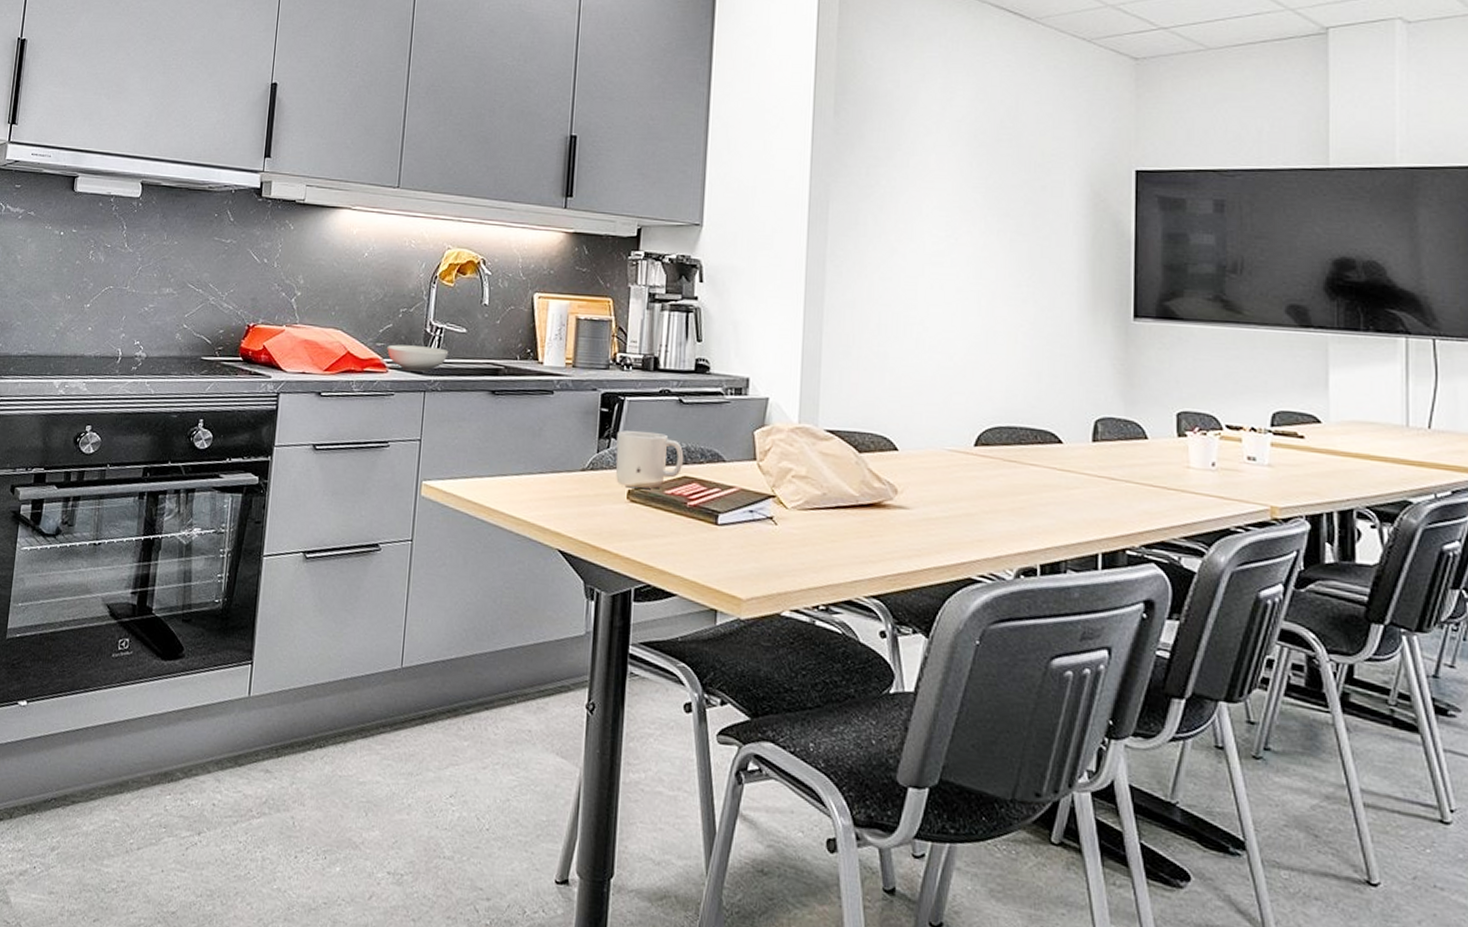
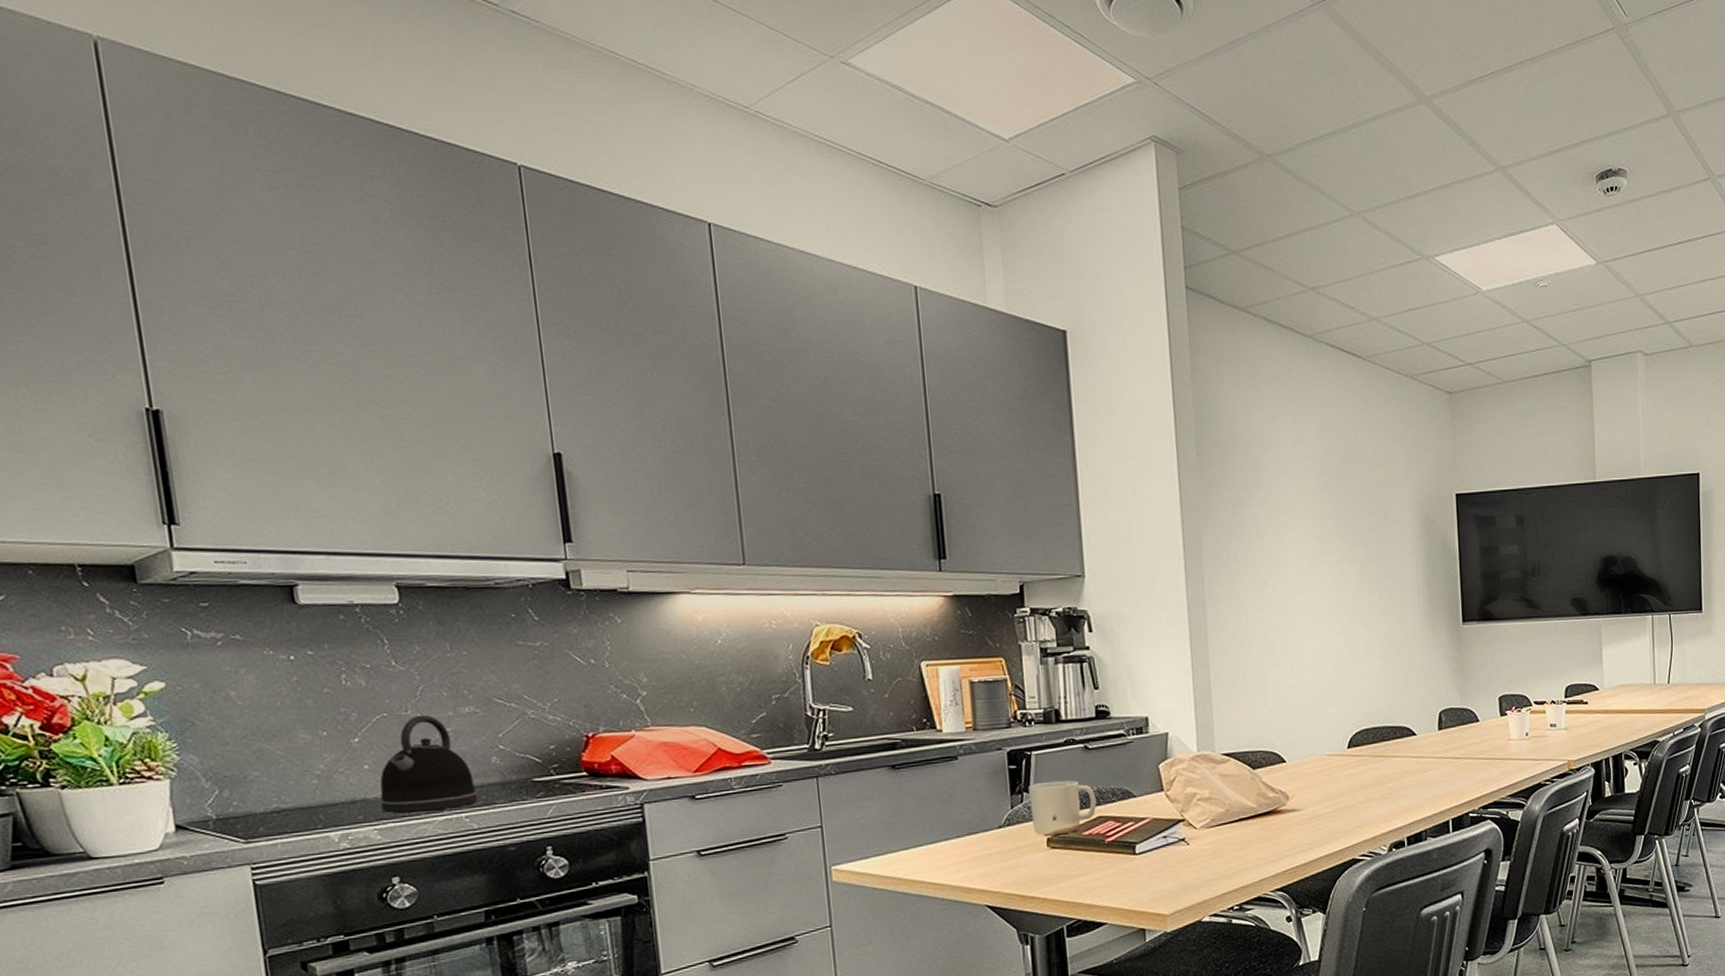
kettle: none [92,290,161,373] -> present [379,714,479,813]
bowl: present [387,344,449,372] -> none [764,730,837,759]

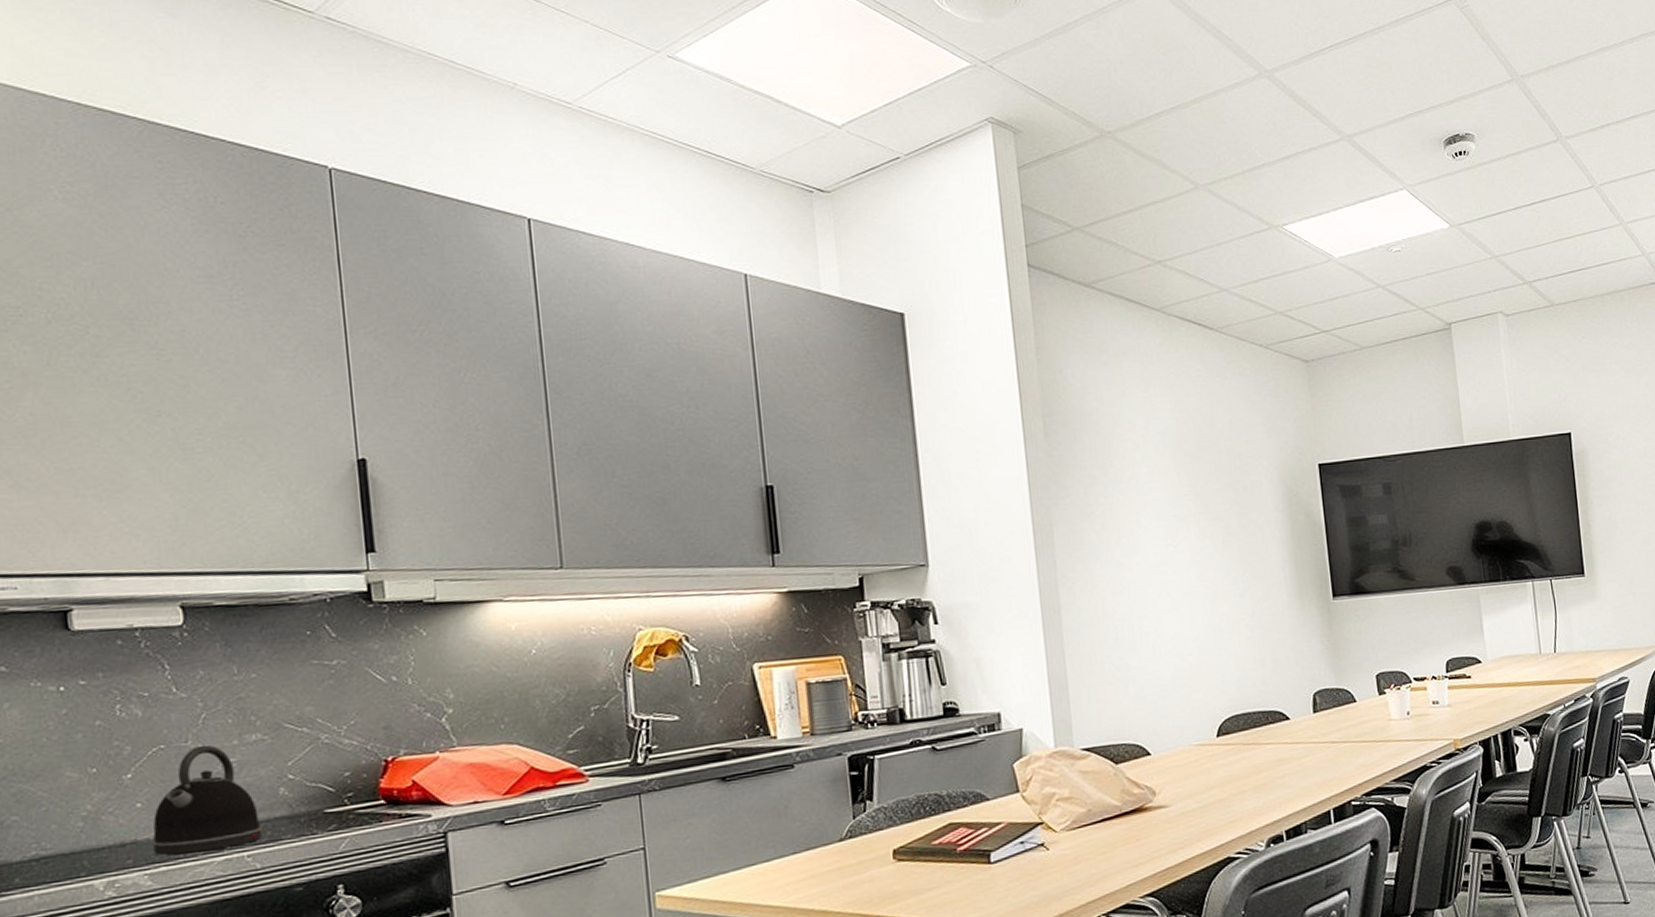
mug: present [1028,780,1097,836] -> none [872,785,947,847]

